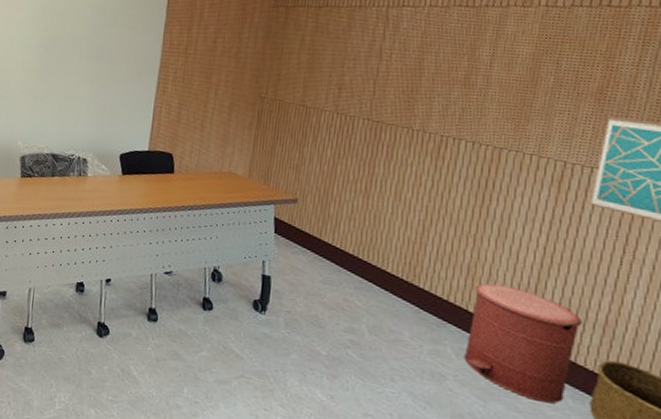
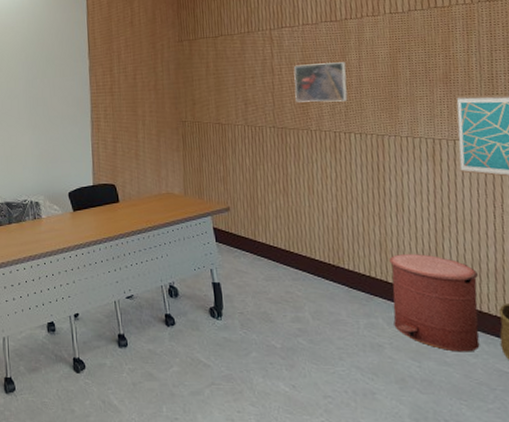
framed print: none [401,52,474,103] -> present [294,62,348,103]

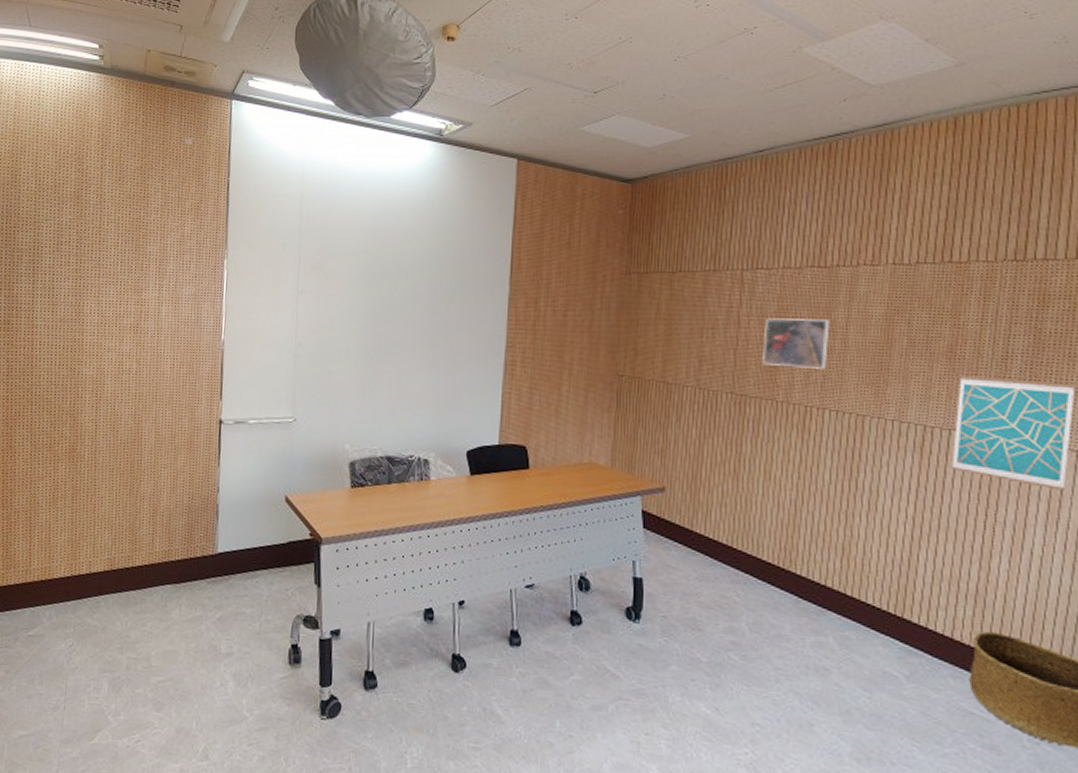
trash can: present [389,254,480,352] -> none [846,562,954,686]

